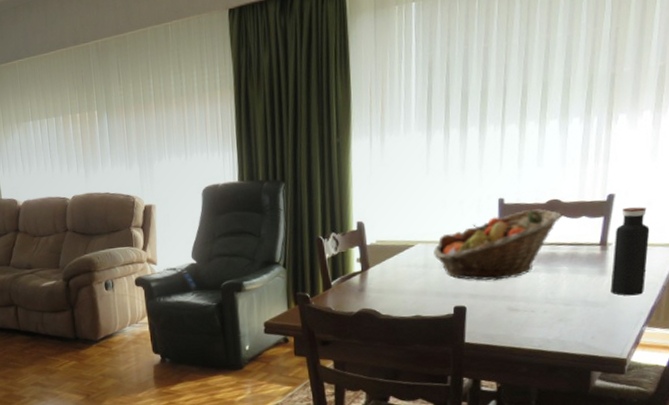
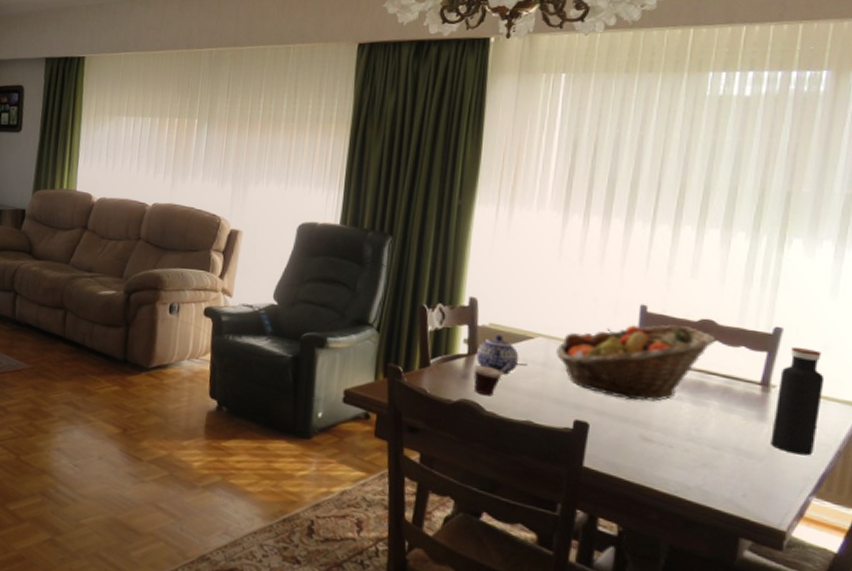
cup: none [368,268,412,303] -> present [473,362,528,397]
teapot: none [369,249,404,282] -> present [477,334,519,375]

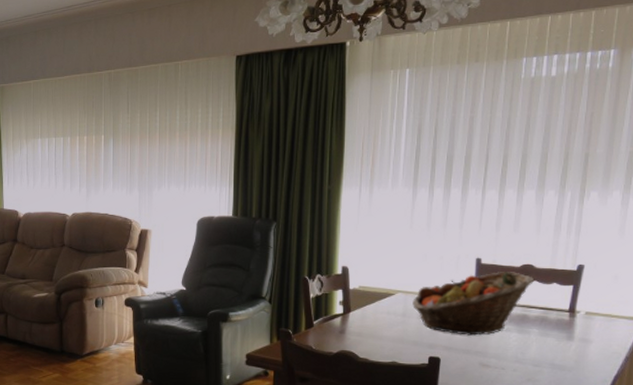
cup: present [473,362,528,397] -> none [349,315,391,346]
teapot: present [477,334,519,375] -> none [350,295,384,327]
water bottle: present [771,347,825,456] -> none [577,279,616,363]

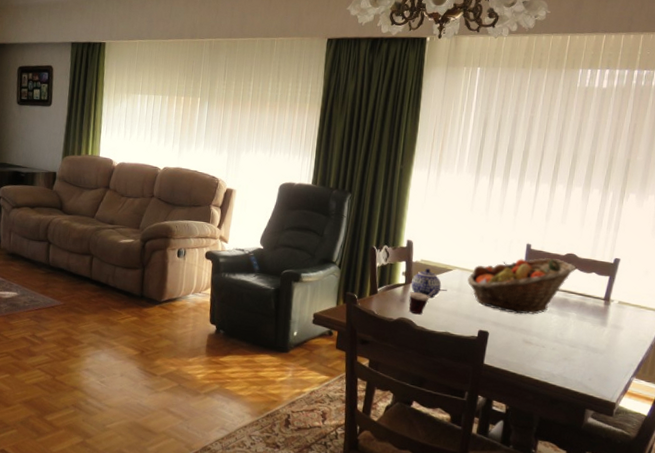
cup: none [349,315,391,346] -> present [408,289,448,315]
teapot: none [350,295,384,327] -> present [411,268,442,299]

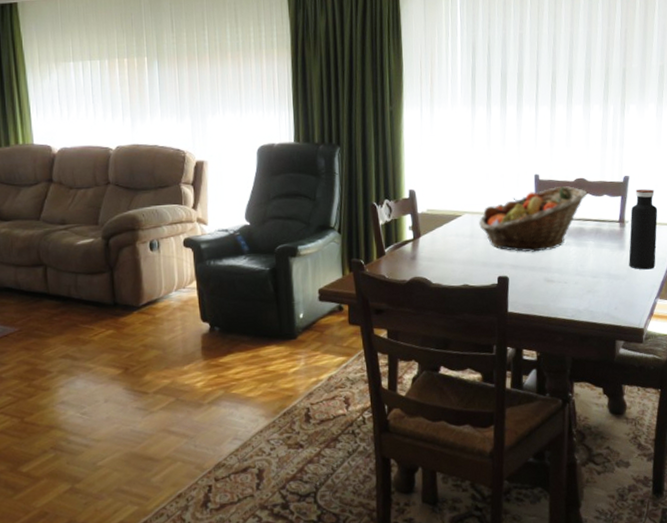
cup: present [408,289,448,315] -> none [420,237,460,271]
teapot: present [411,268,442,299] -> none [420,218,453,251]
water bottle: none [609,272,645,349] -> present [629,189,658,270]

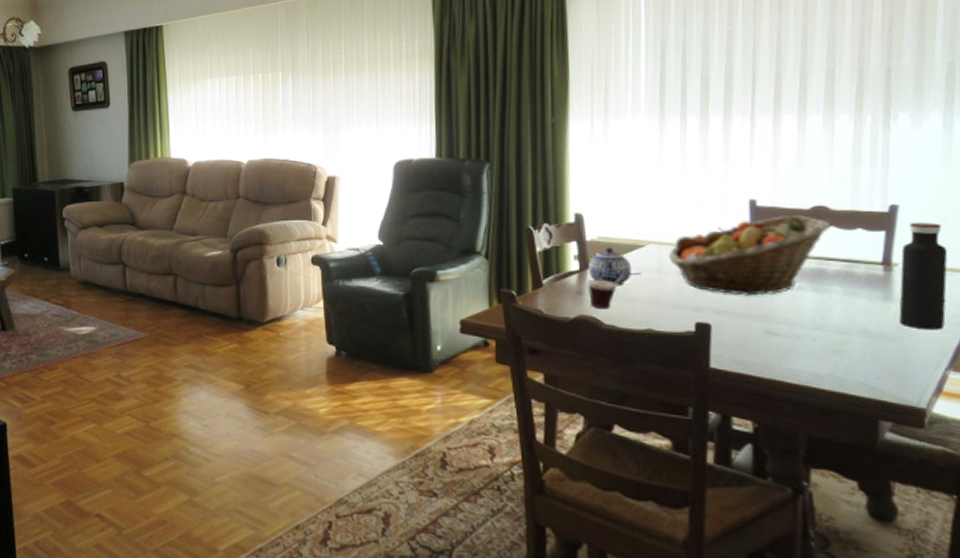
teapot: none [420,218,453,251] -> present [589,247,632,286]
cup: none [420,237,460,271] -> present [588,272,642,309]

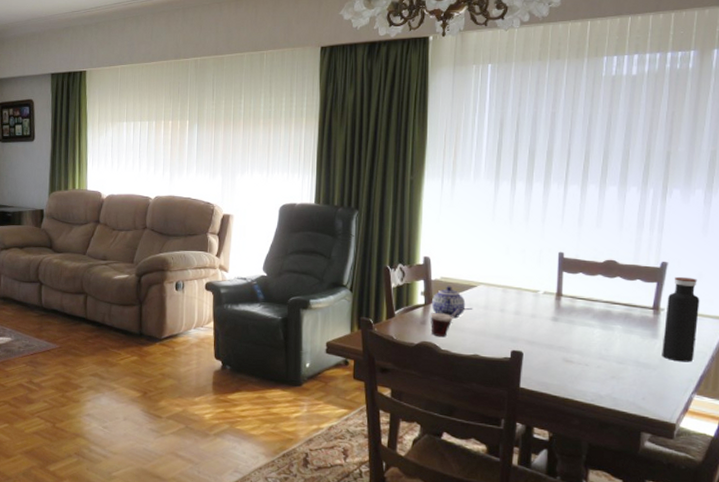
fruit basket: present [669,214,831,296] -> none [495,266,618,330]

